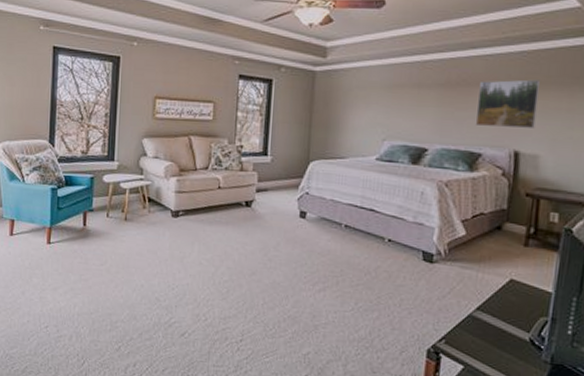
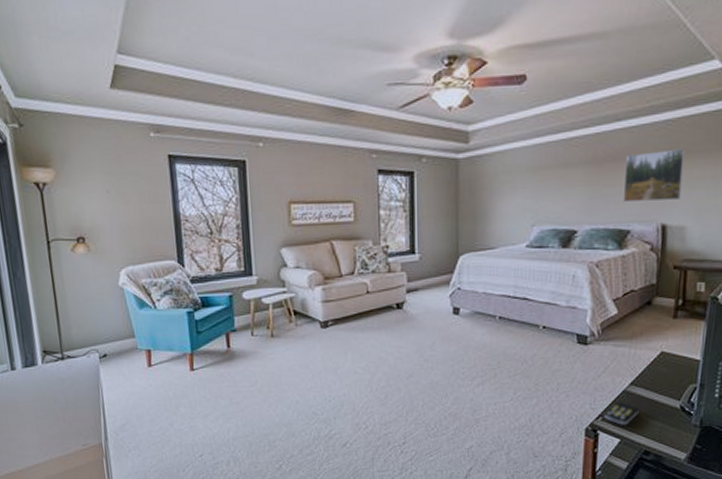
remote control: none [448,326,485,352] -> present [604,402,639,425]

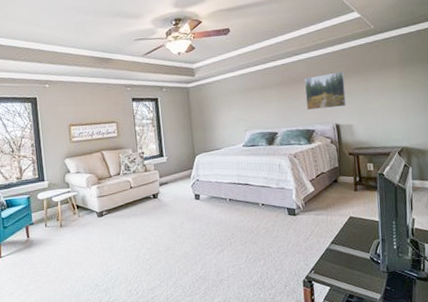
remote control: present [604,402,639,425] -> none [315,257,341,276]

